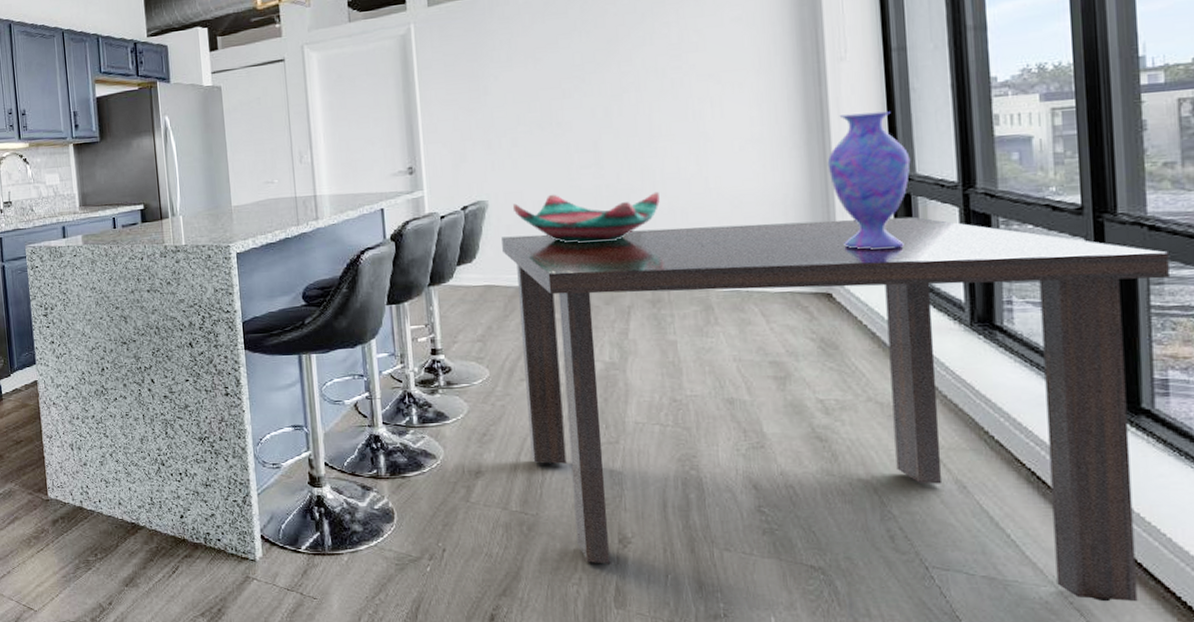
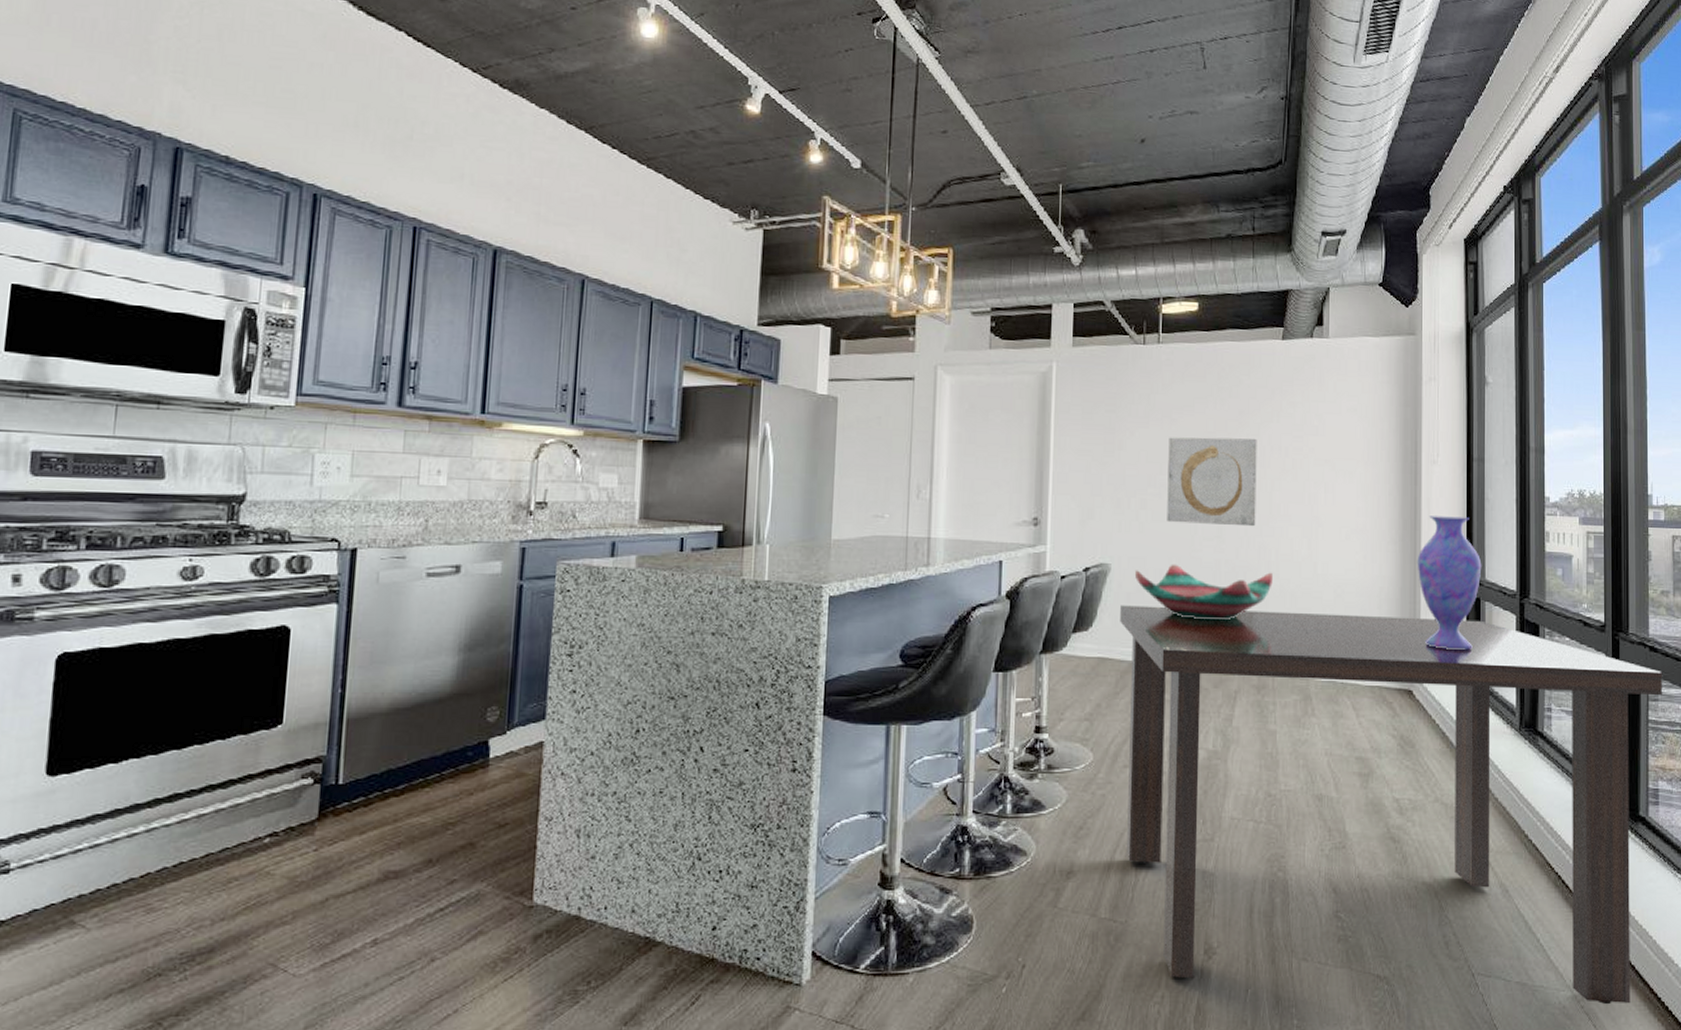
wall art: none [534,64,636,156] -> present [1167,437,1257,527]

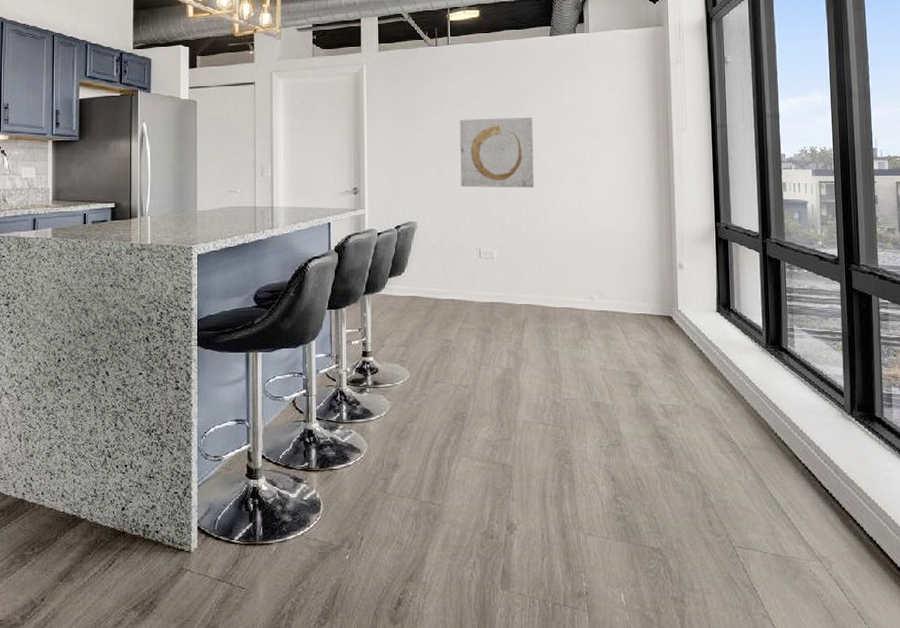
dining table: present [1120,605,1662,1005] -> none [426,254,892,573]
decorative bowl: present [1134,564,1273,621] -> none [436,220,550,264]
vase: present [1417,516,1482,651] -> none [671,173,728,283]

